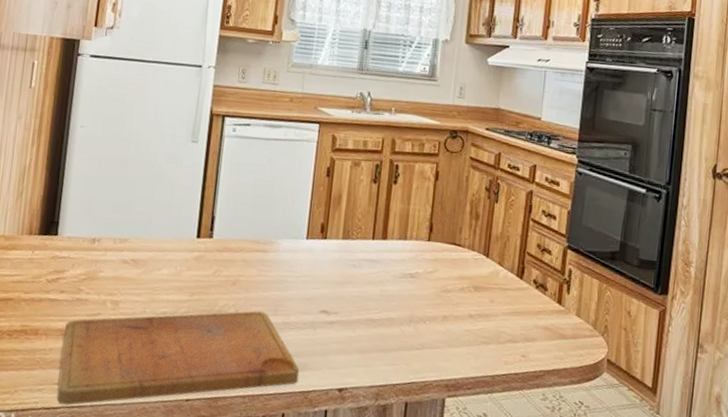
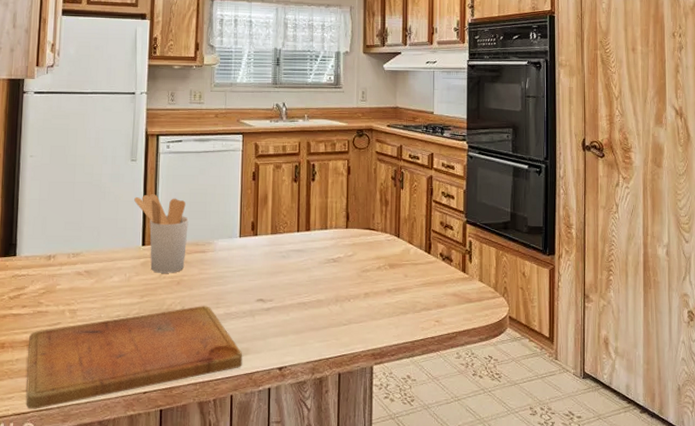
utensil holder: none [192,181,251,272] -> present [134,194,189,273]

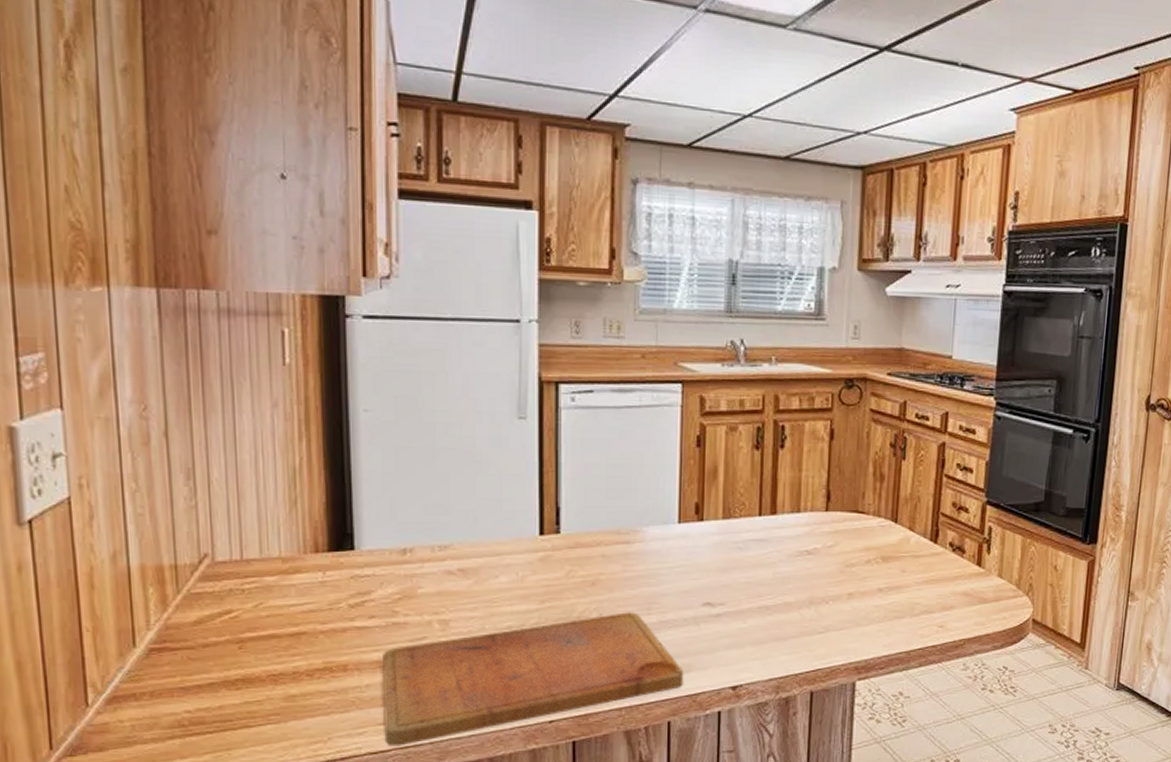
utensil holder: present [134,194,189,273] -> none [525,465,606,571]

